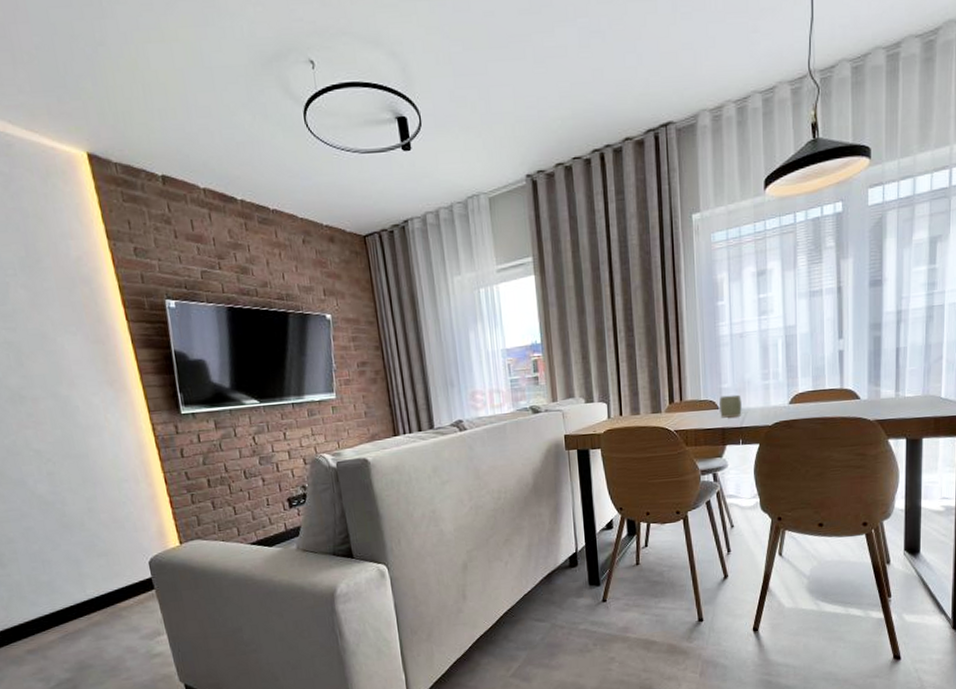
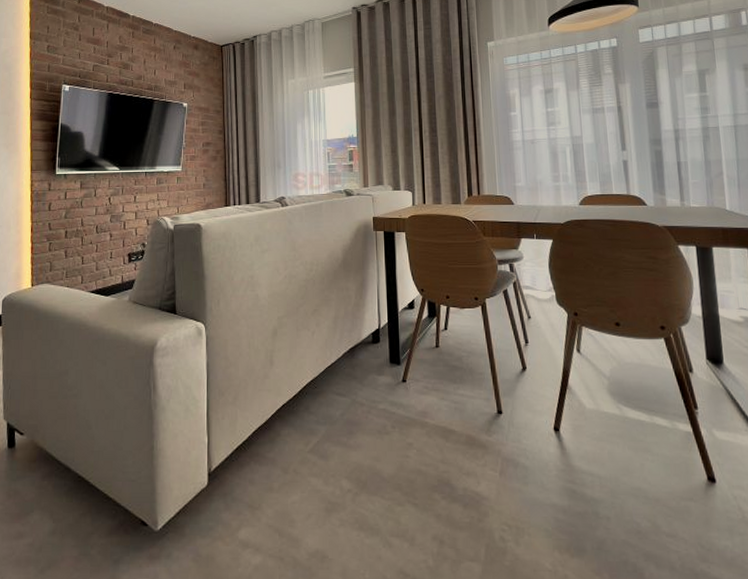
mug: present [719,394,742,418] -> none [514,193,535,213]

